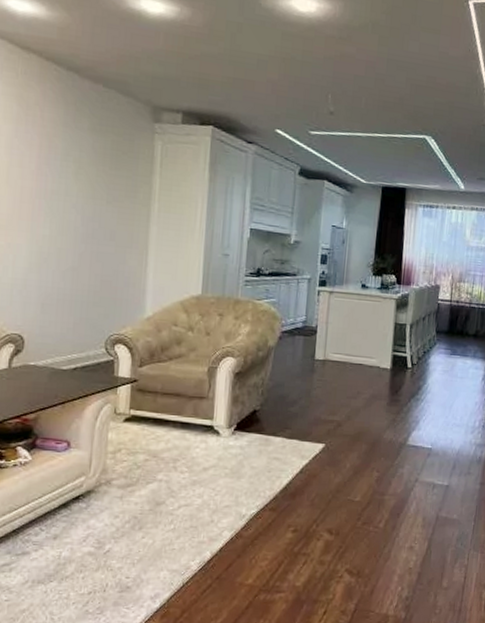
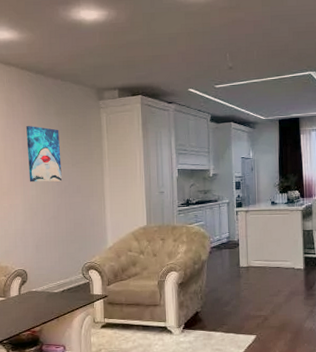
wall art: none [41,139,93,222] -> present [26,126,62,182]

